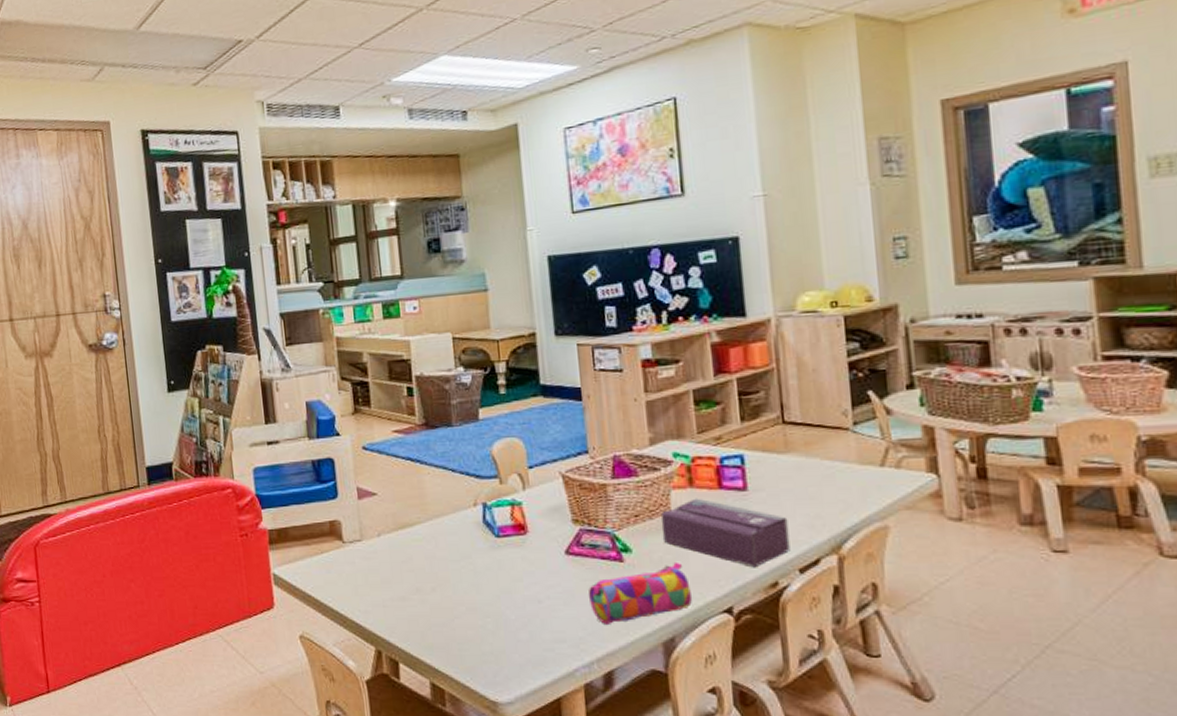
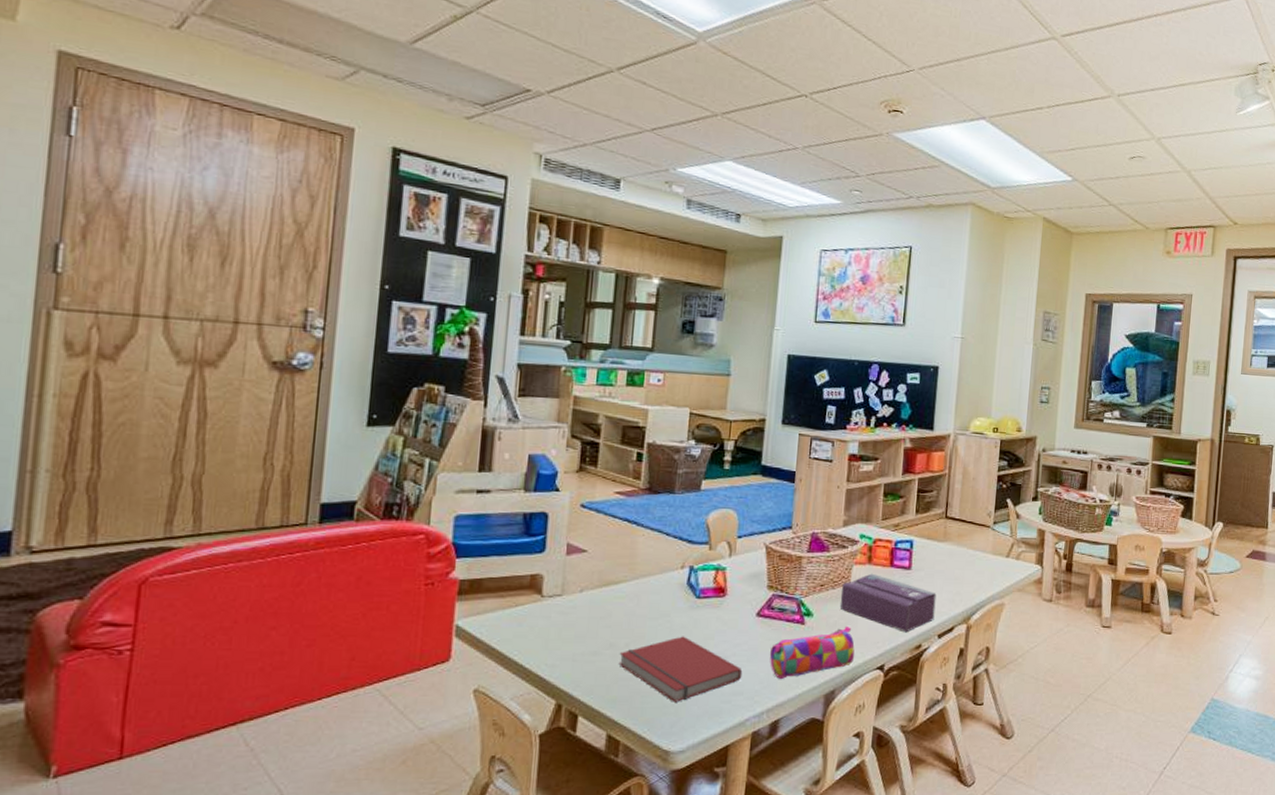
book: none [427,578,562,650] -> present [618,636,743,702]

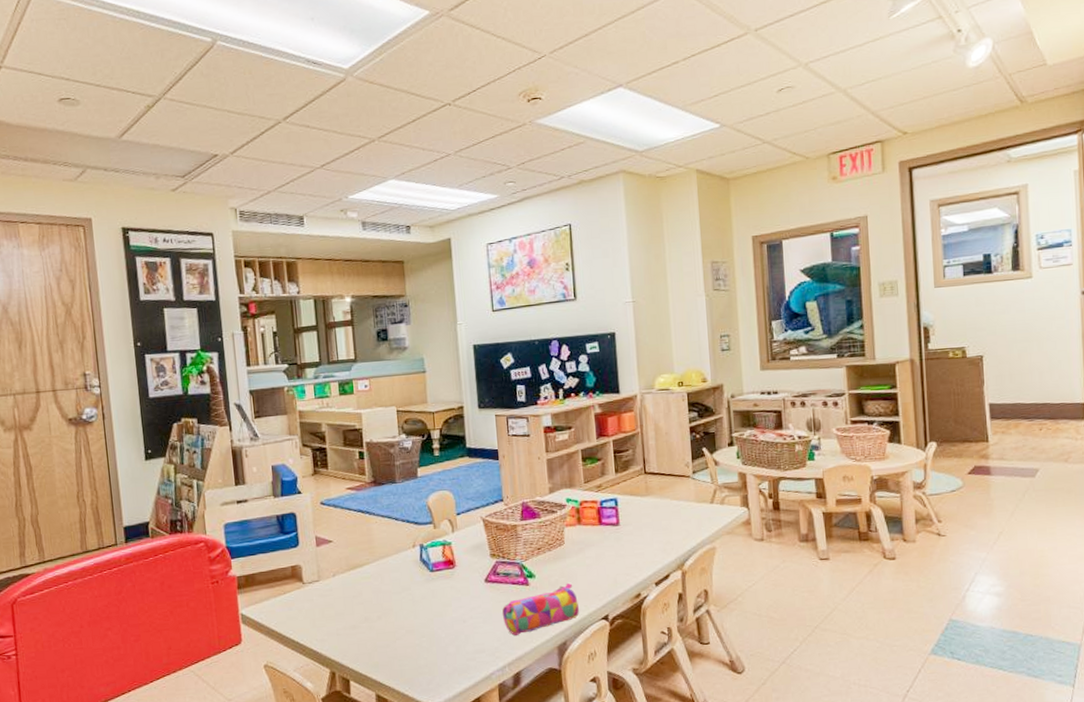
book: present [618,636,743,702] -> none [374,605,482,663]
tissue box: present [840,573,937,633] -> none [557,532,649,584]

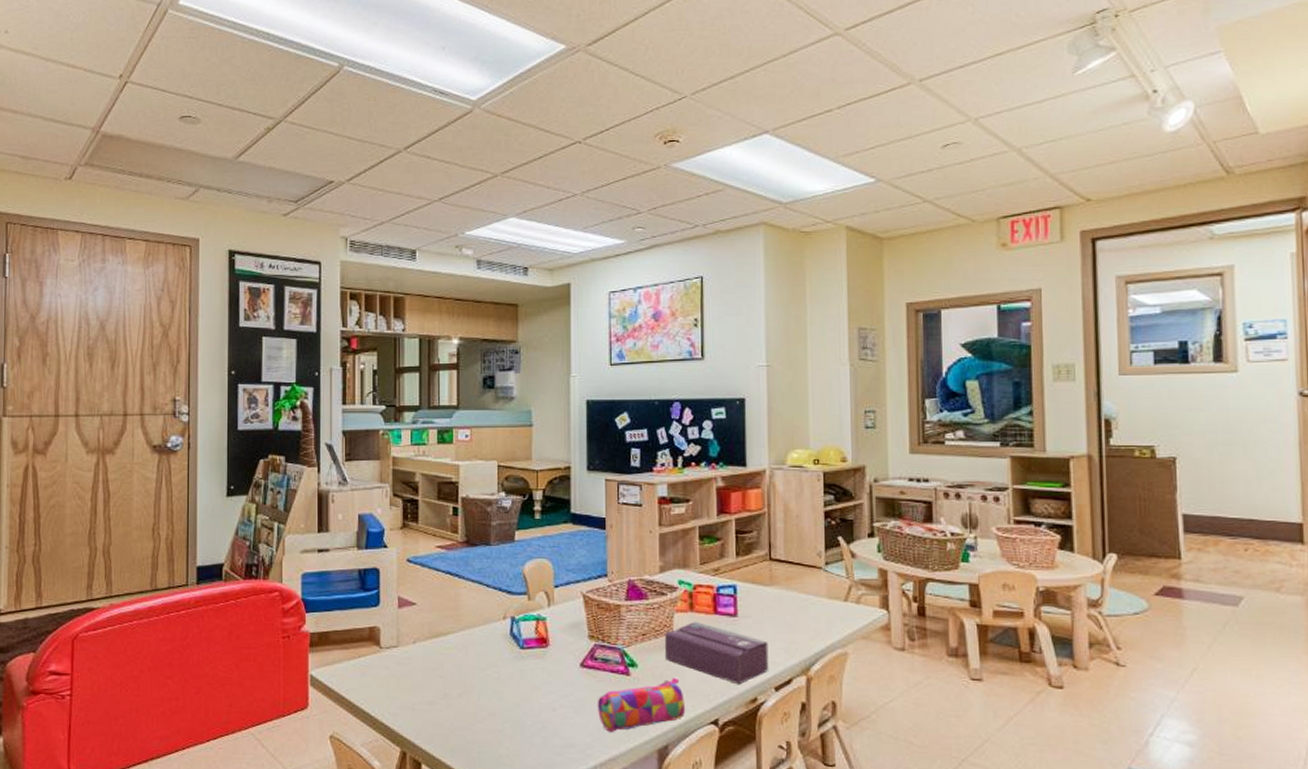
tissue box: none [557,532,649,584] -> present [664,621,769,685]

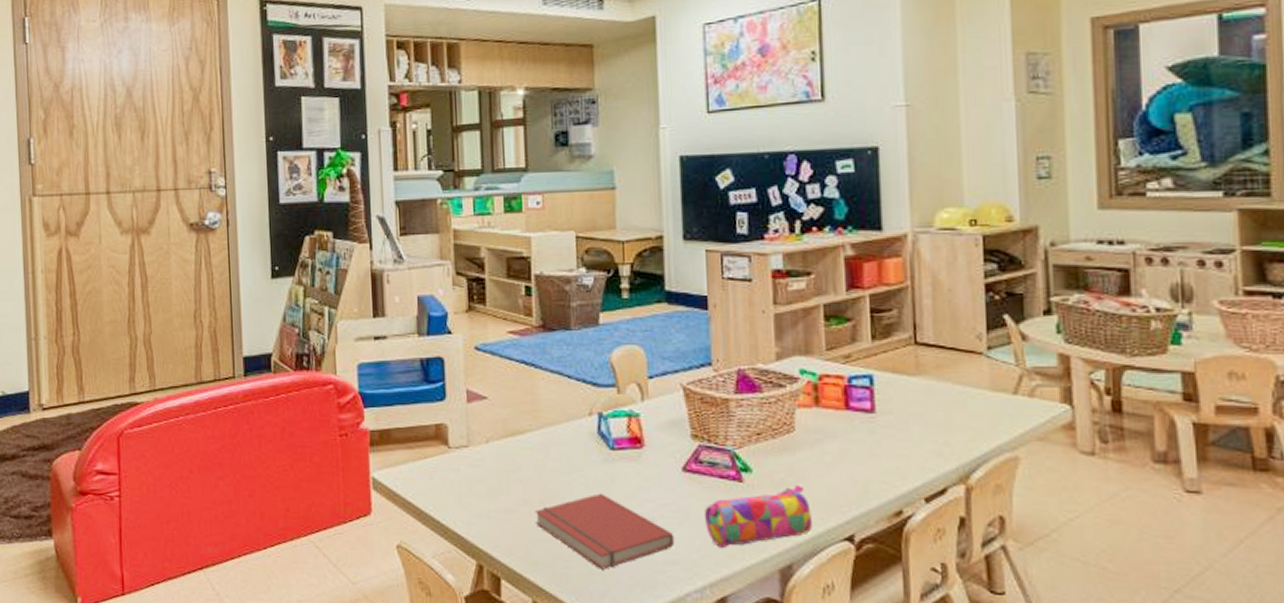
book: none [453,686,572,753] -> present [534,493,675,570]
tissue box: present [664,621,769,685] -> none [783,418,917,495]

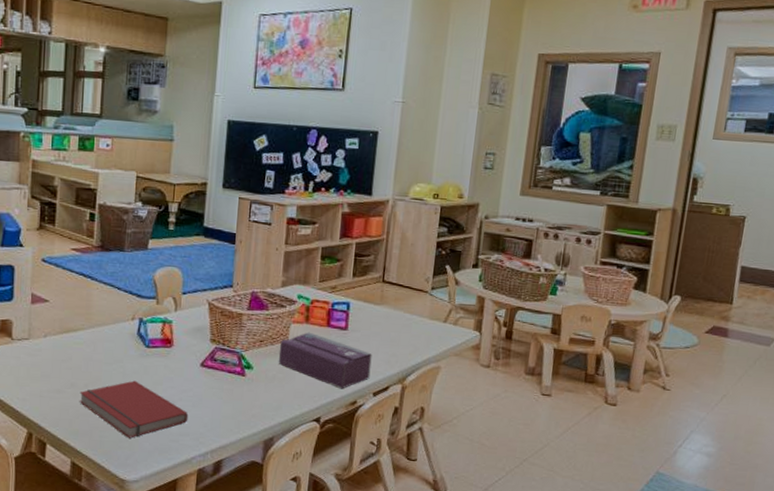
pencil case: present [705,484,813,548] -> none [213,379,293,424]
tissue box: none [783,418,917,495] -> present [278,332,372,389]

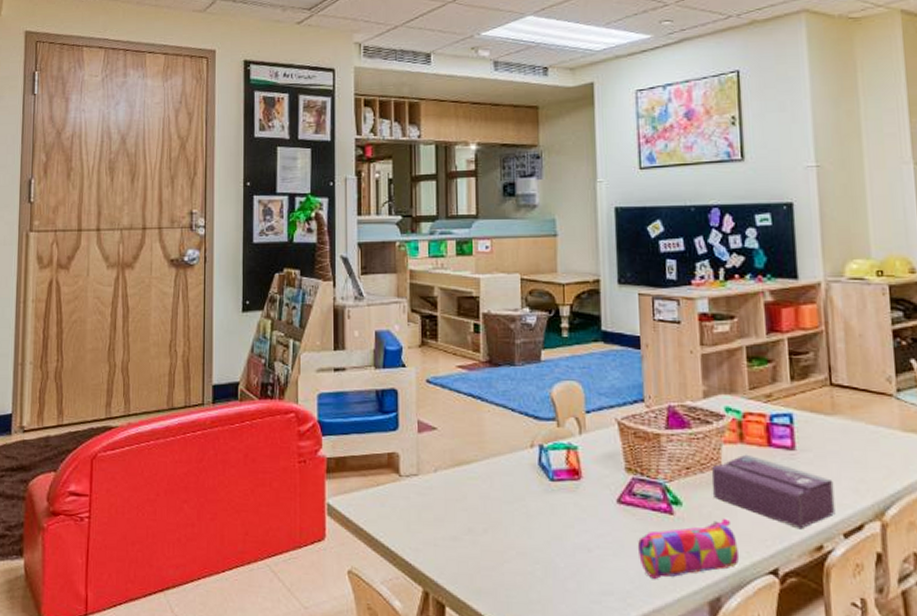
book: present [79,380,189,438] -> none [478,523,610,599]
pencil case: none [213,379,293,424] -> present [638,518,740,579]

